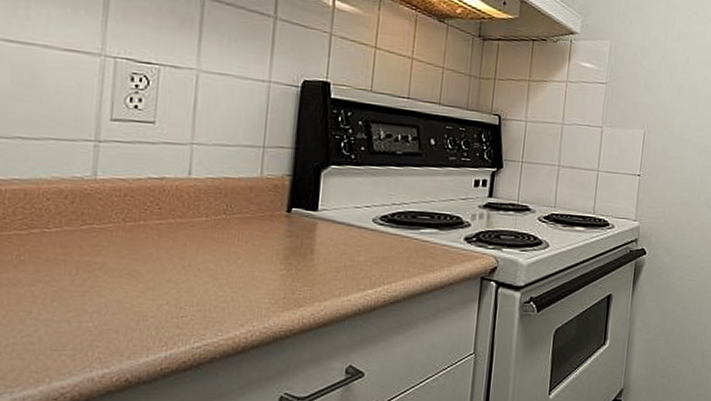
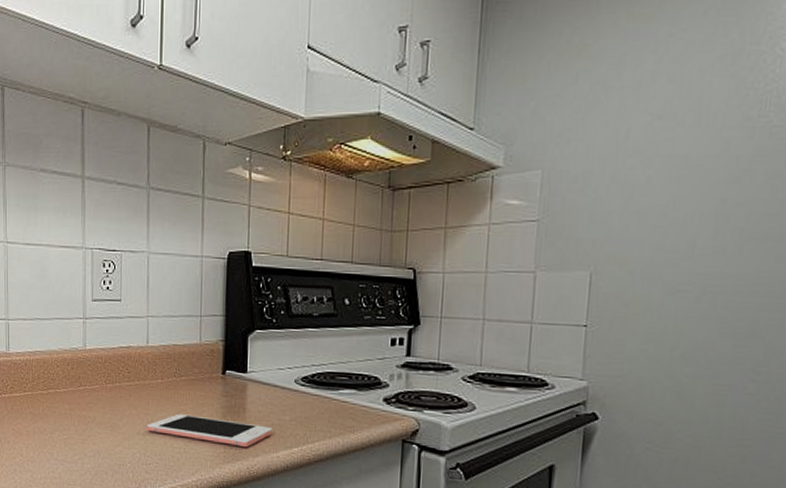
cell phone: none [180,256,344,293] -> present [146,414,272,448]

